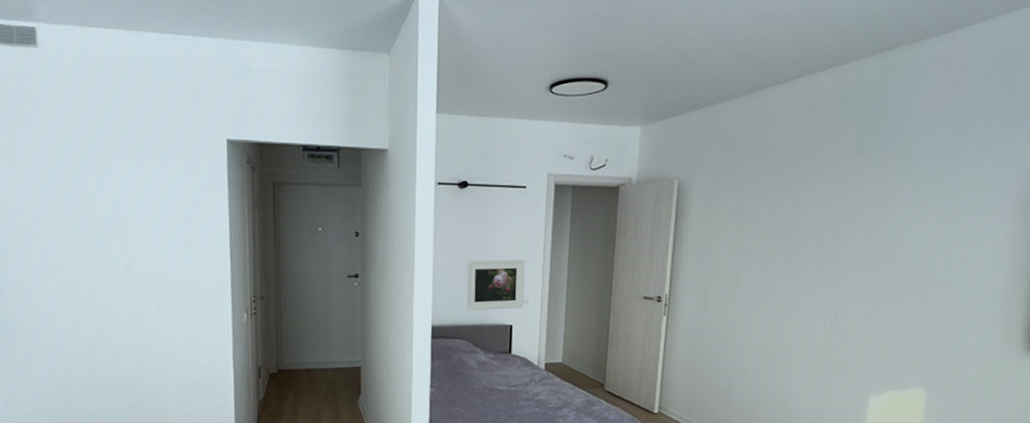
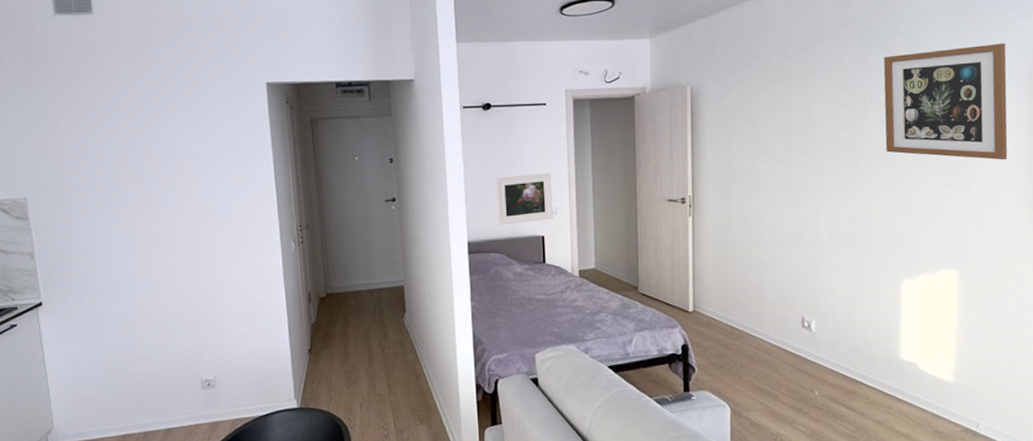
wall art: none [869,162,1000,282] -> present [883,43,1008,160]

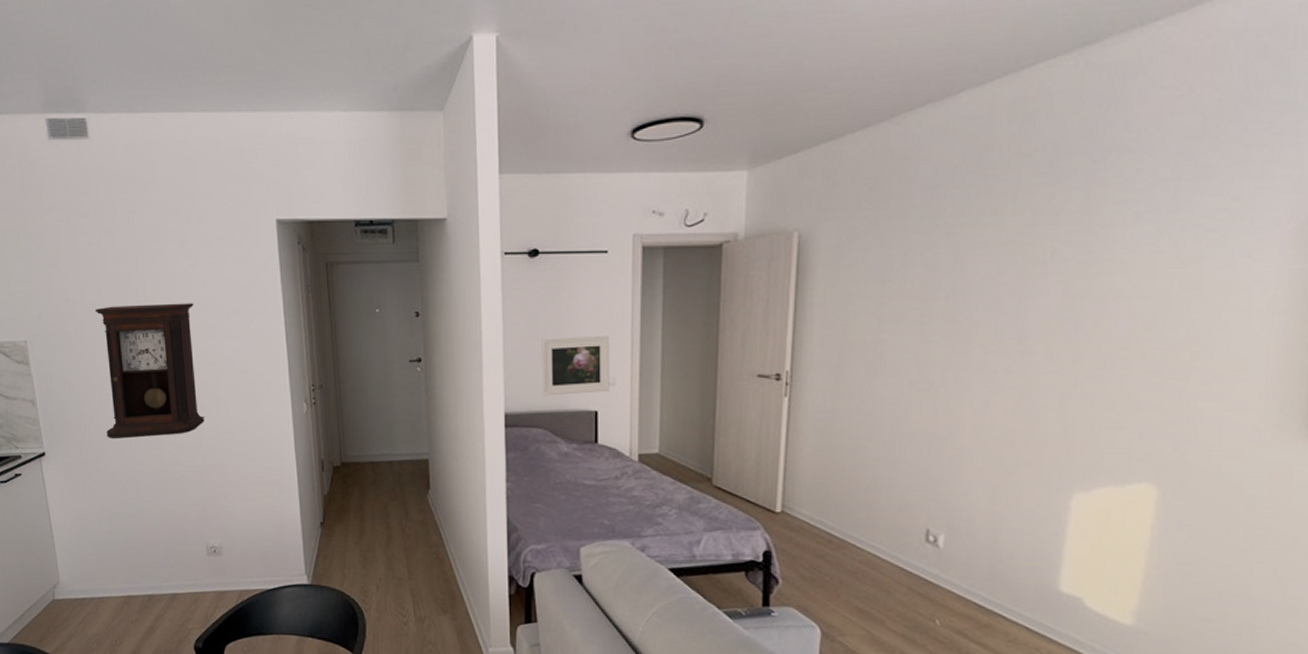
pendulum clock: none [95,157,200,286] -> present [94,303,205,440]
wall art: present [883,43,1008,160] -> none [1068,180,1271,343]

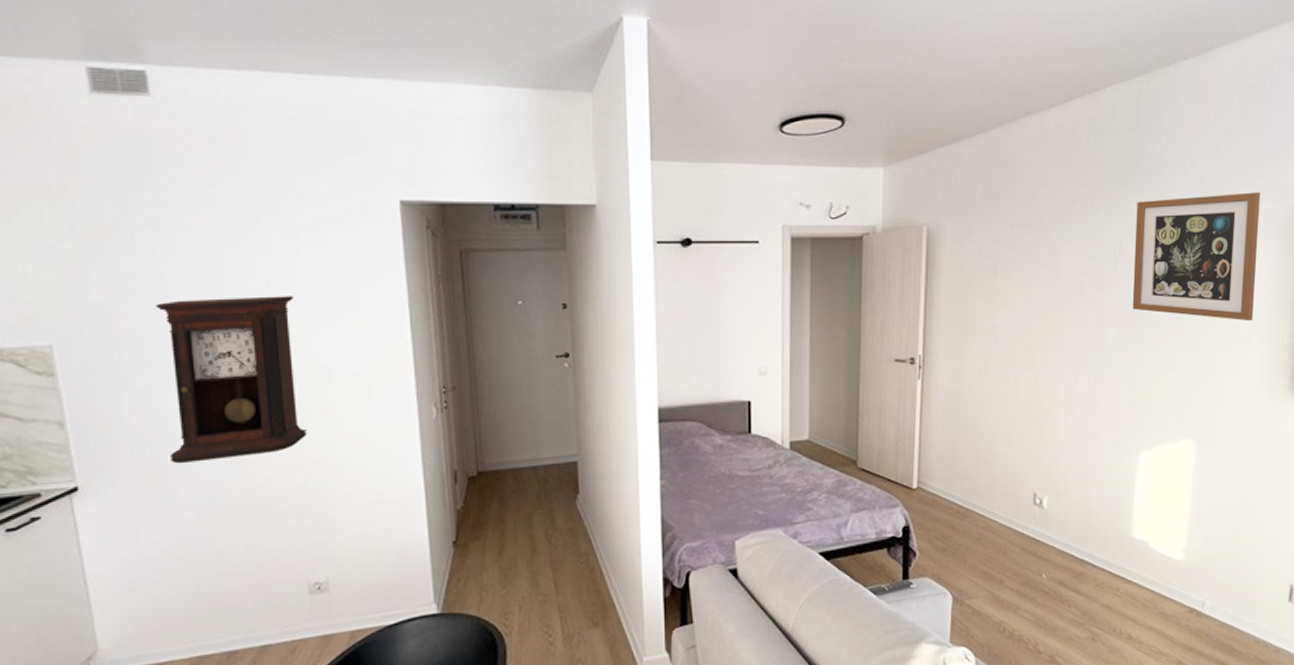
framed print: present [541,335,610,396] -> none [695,325,762,388]
wall art: none [1068,180,1271,343] -> present [1132,192,1260,322]

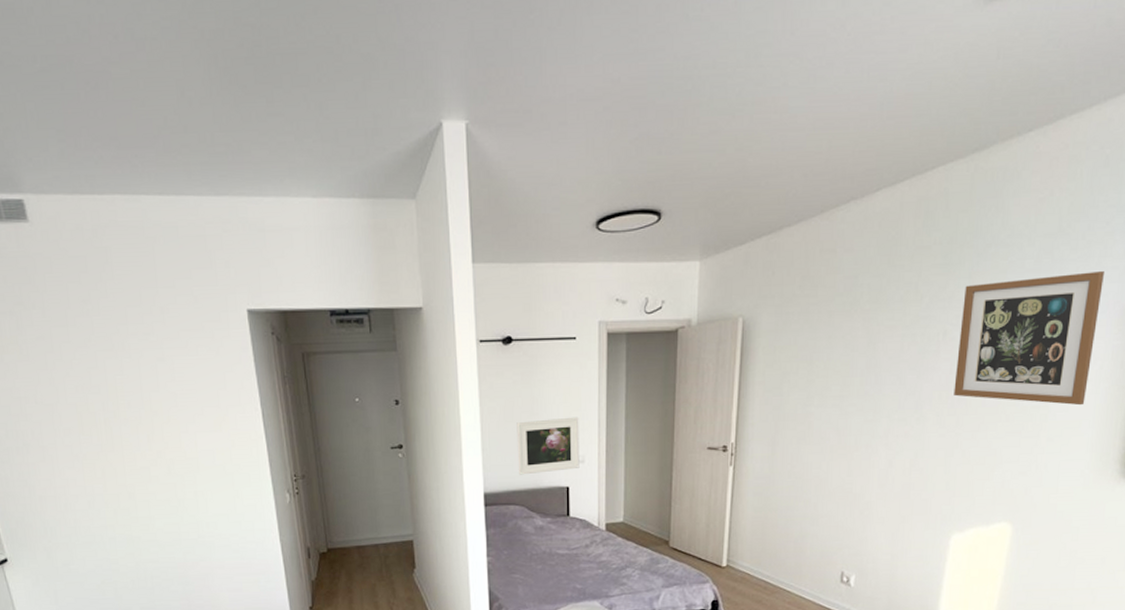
pendulum clock: present [155,296,307,464] -> none [51,397,183,541]
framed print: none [695,325,762,388] -> present [517,417,580,475]

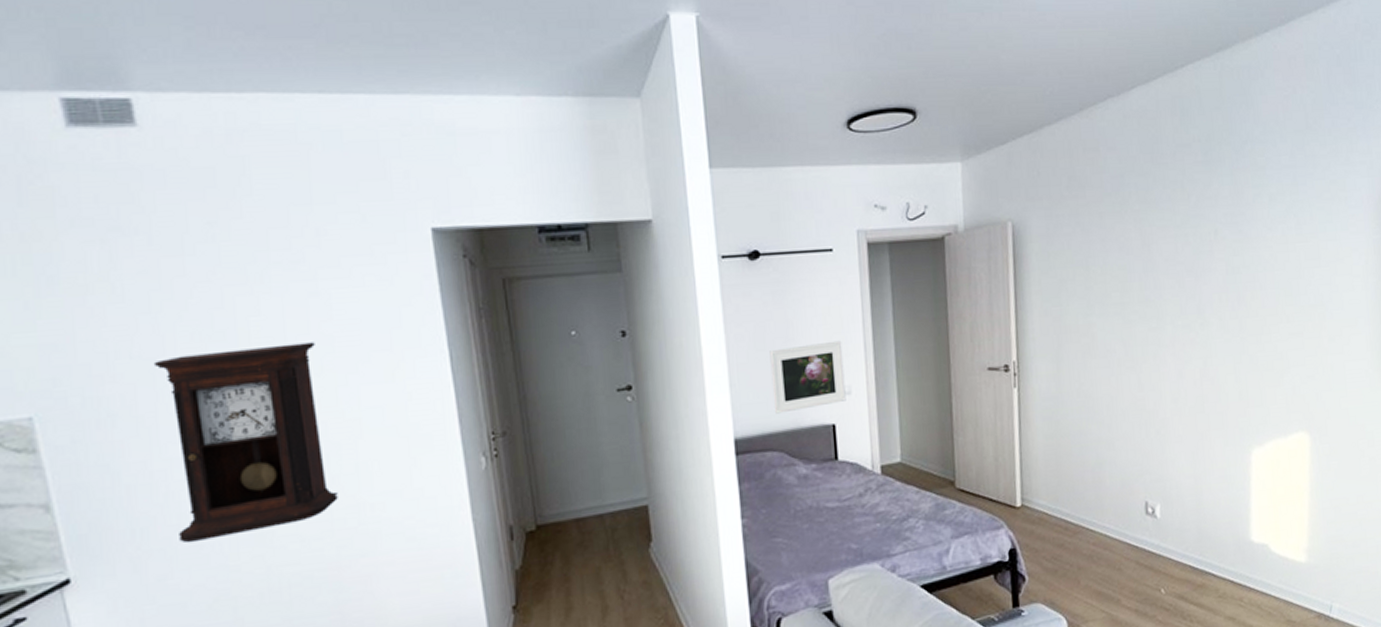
pendulum clock: none [51,397,183,541] -> present [153,342,338,544]
wall art: present [953,271,1104,406] -> none [1229,166,1358,303]

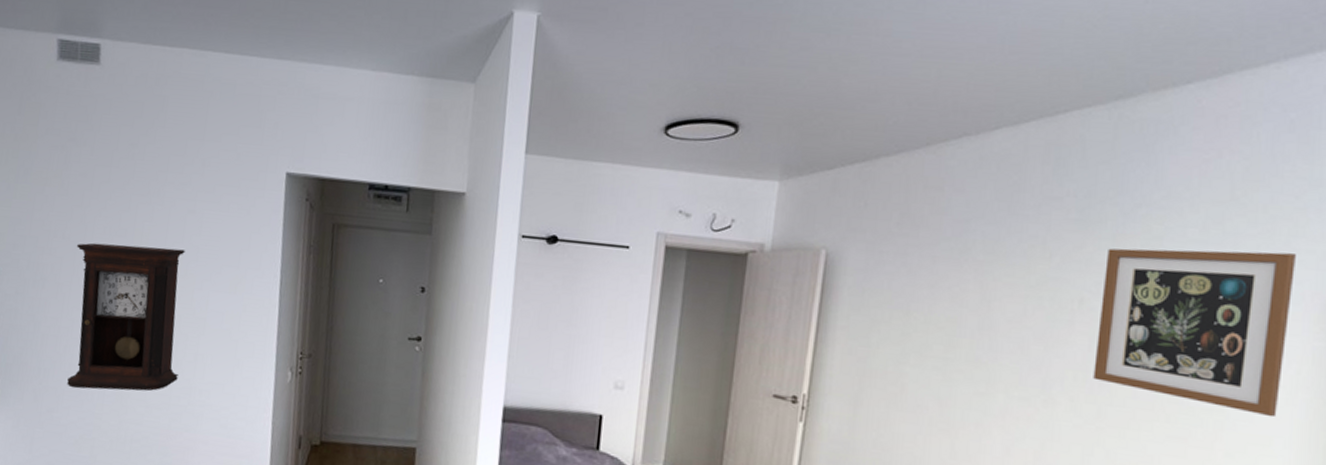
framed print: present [769,340,846,414] -> none [546,331,623,396]
wall art: none [1229,166,1358,303] -> present [1093,248,1296,418]

